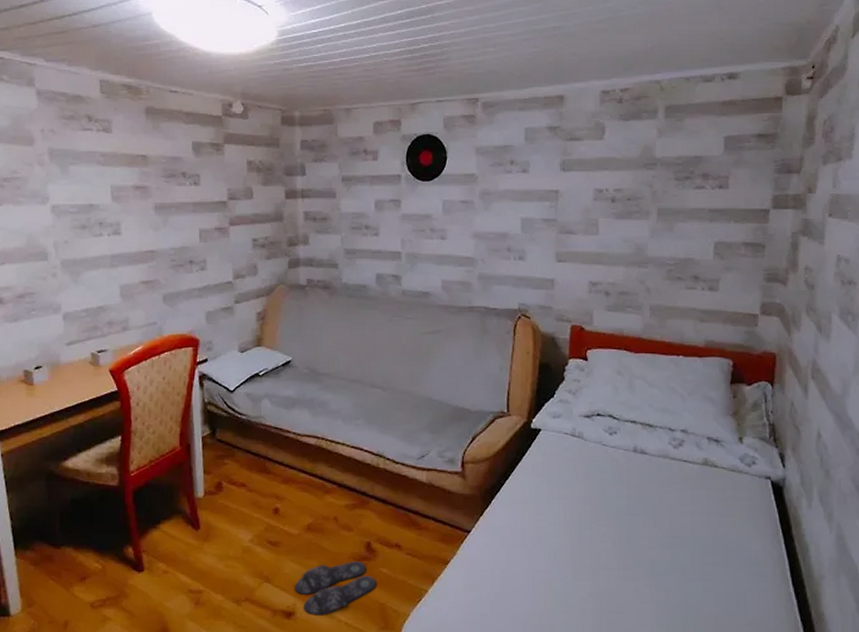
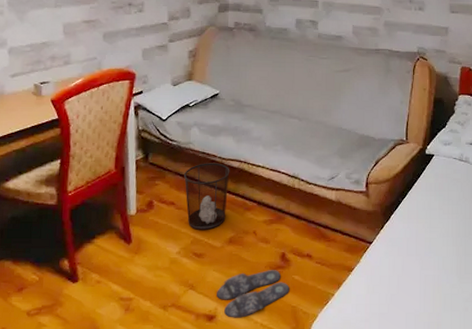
waste bin: none [255,439,306,516] -> present [184,163,230,231]

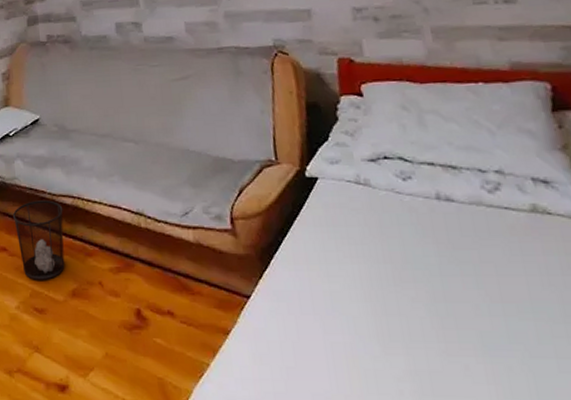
slippers: present [217,270,290,318] -> none [66,330,152,390]

